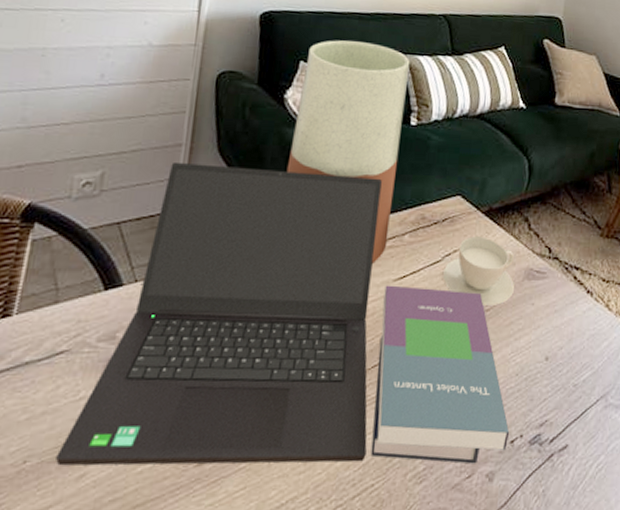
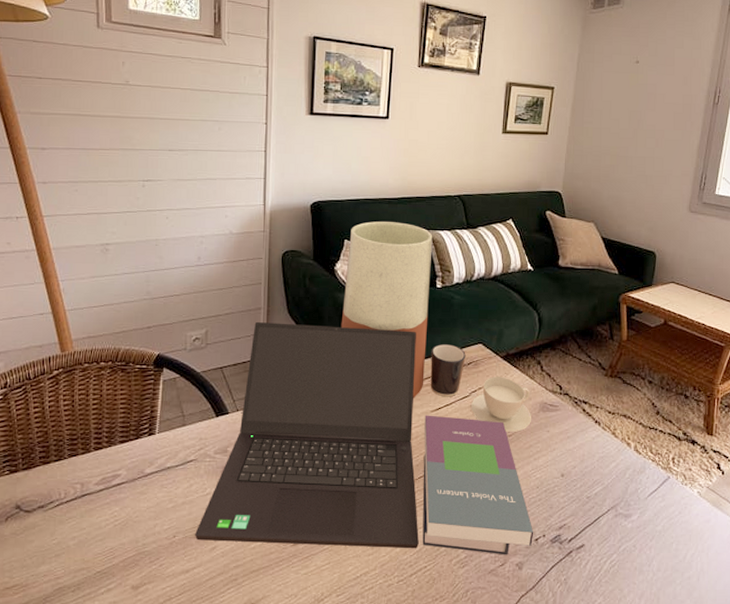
mug: none [394,195,441,262] -> present [430,344,466,397]

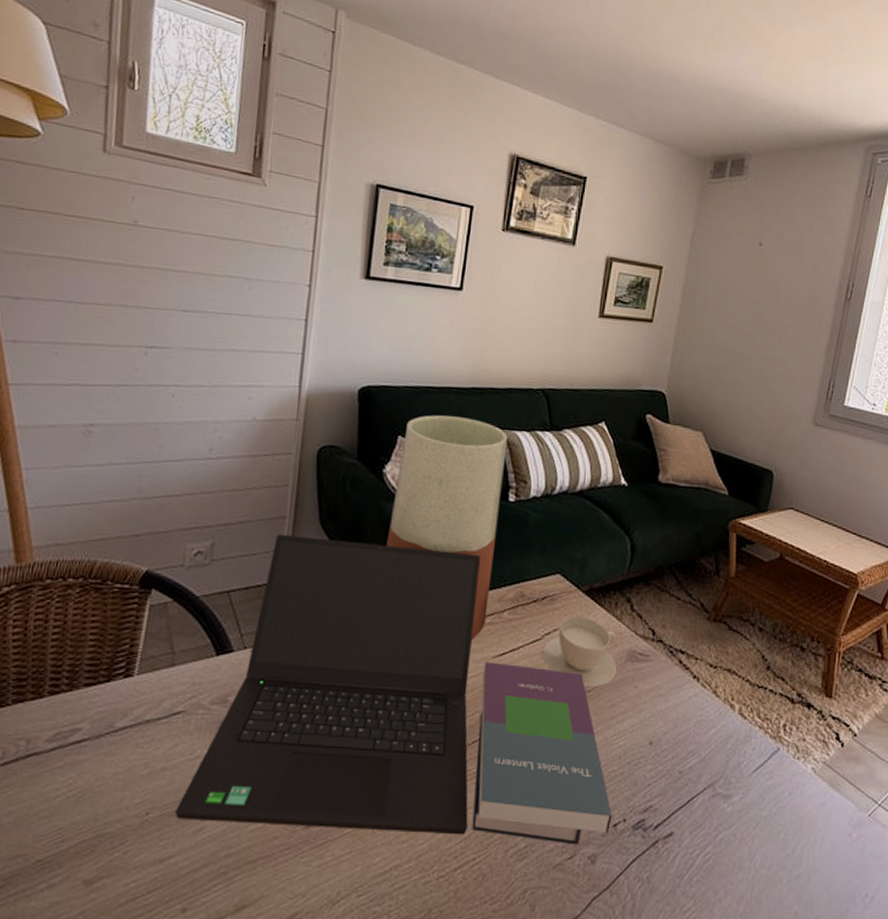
mug: present [430,344,466,397] -> none [493,572,540,640]

